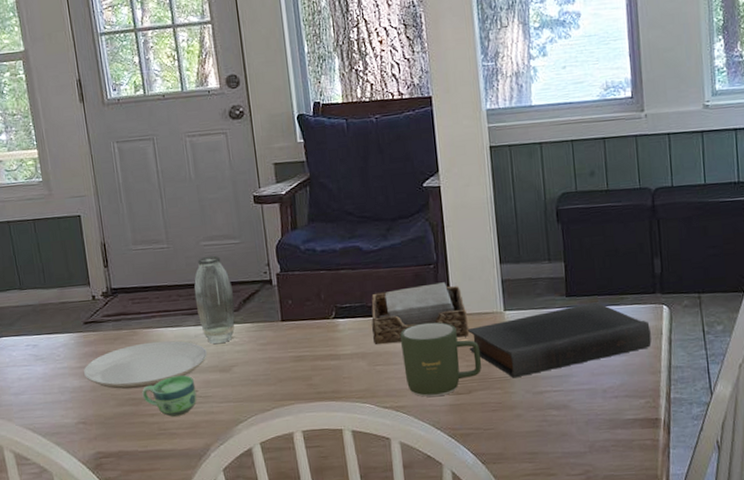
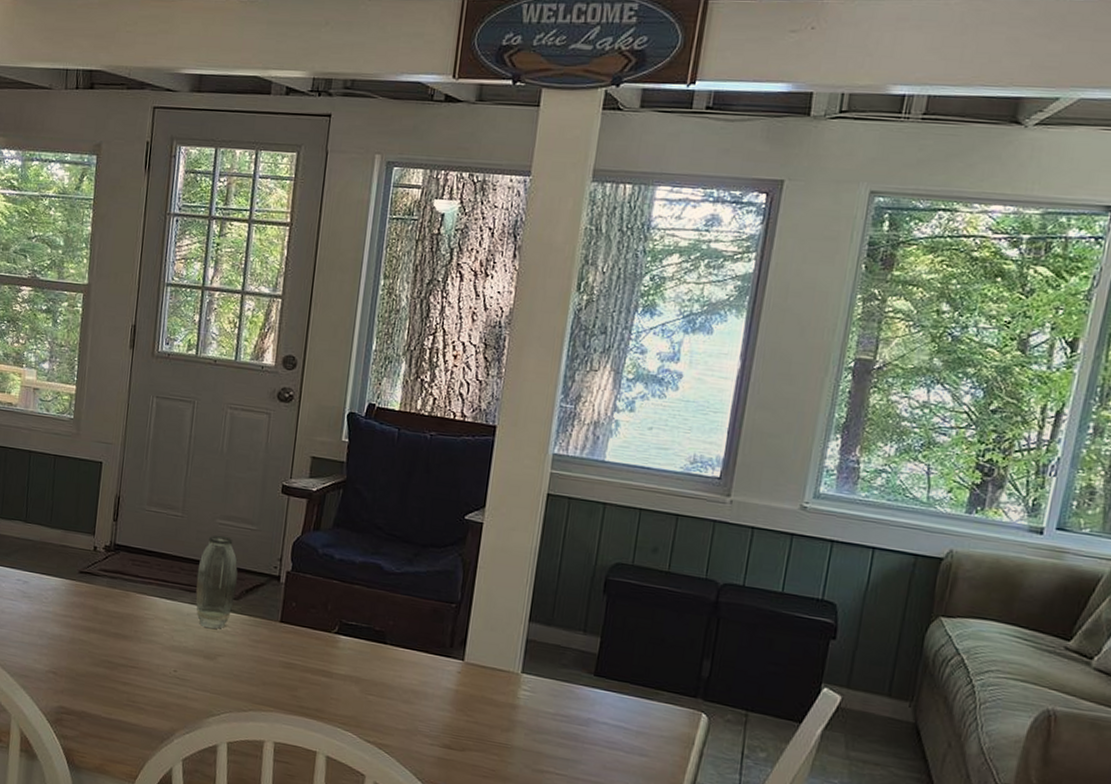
plate: present [84,340,208,389] -> none [67,606,197,654]
cup: present [142,375,197,417] -> none [119,649,176,692]
napkin holder: present [371,282,470,345] -> none [372,618,481,690]
mug: present [400,322,482,397] -> none [397,662,485,746]
book: present [468,302,652,378] -> none [473,681,682,756]

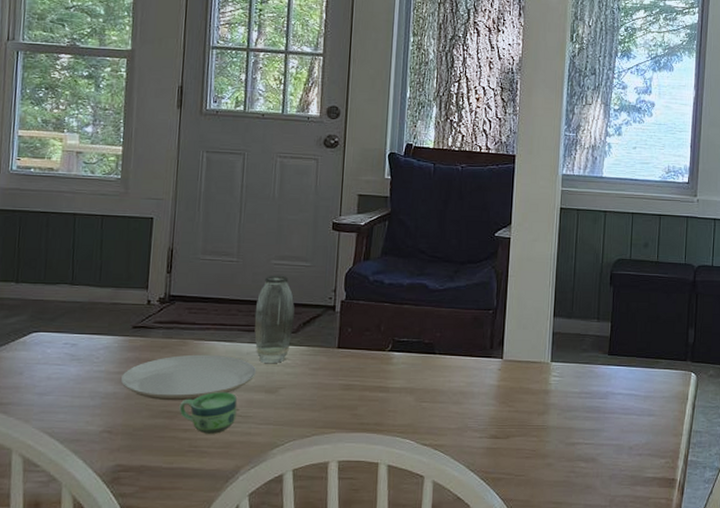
plate: none [67,606,197,654] -> present [121,354,257,401]
cup: none [119,649,176,692] -> present [179,392,238,434]

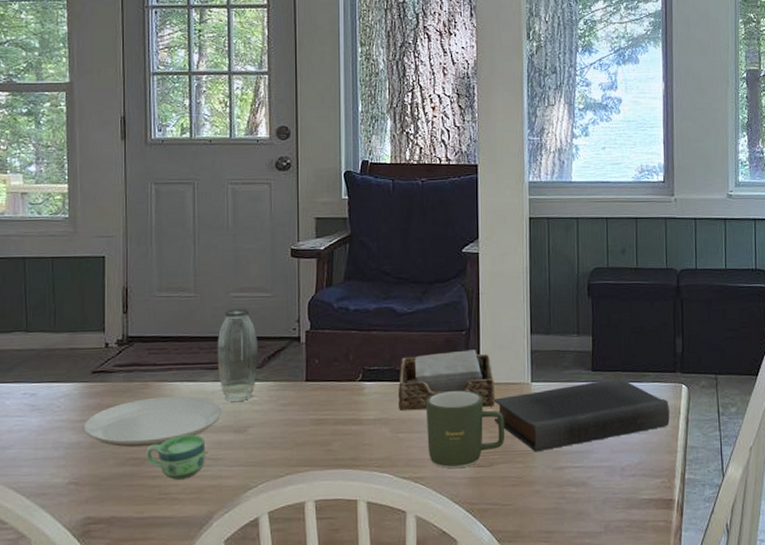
napkin holder: none [424,328,517,383] -> present [399,349,496,412]
mug: none [449,365,523,439] -> present [426,390,505,469]
book: none [513,363,678,428] -> present [493,378,670,452]

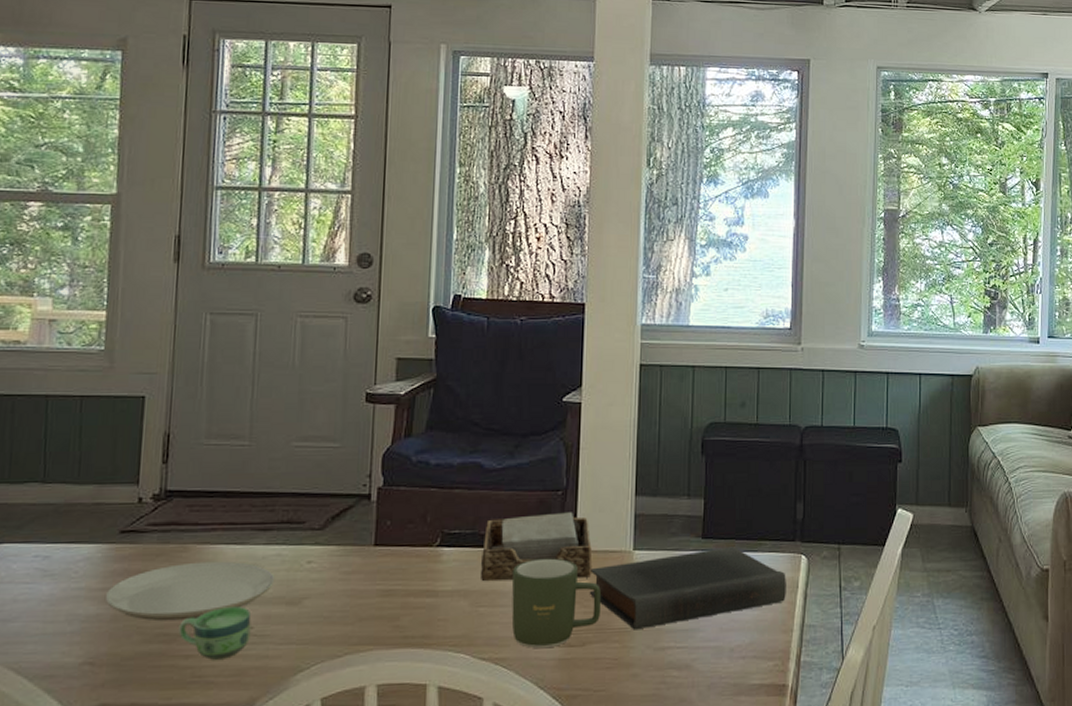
vase: present [217,308,258,402] -> none [271,459,321,569]

